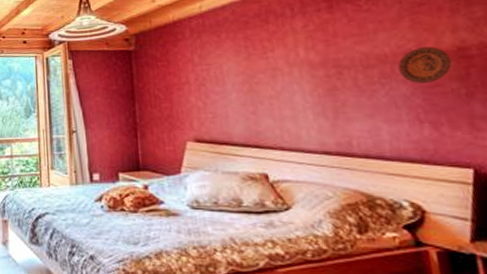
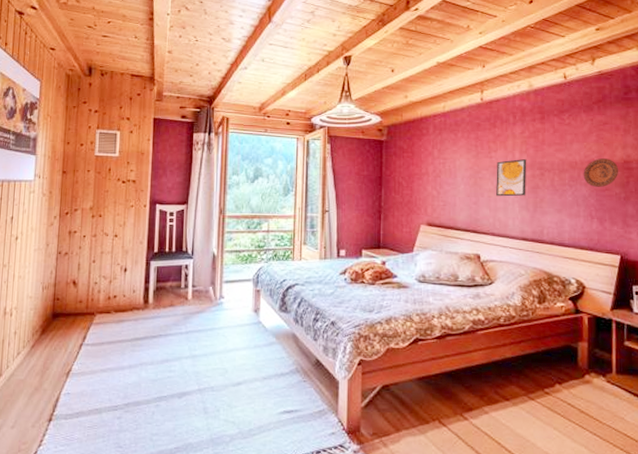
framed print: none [276,56,321,104] -> present [496,158,527,197]

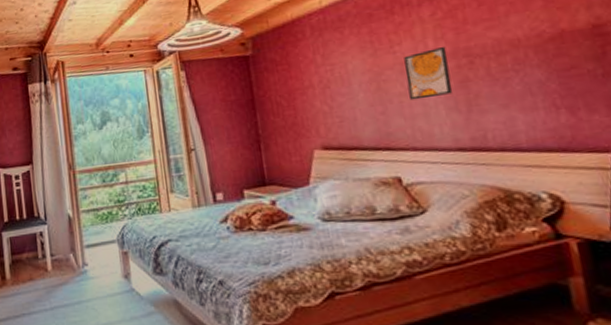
decorative plate: present [583,158,619,188] -> none [531,26,588,68]

